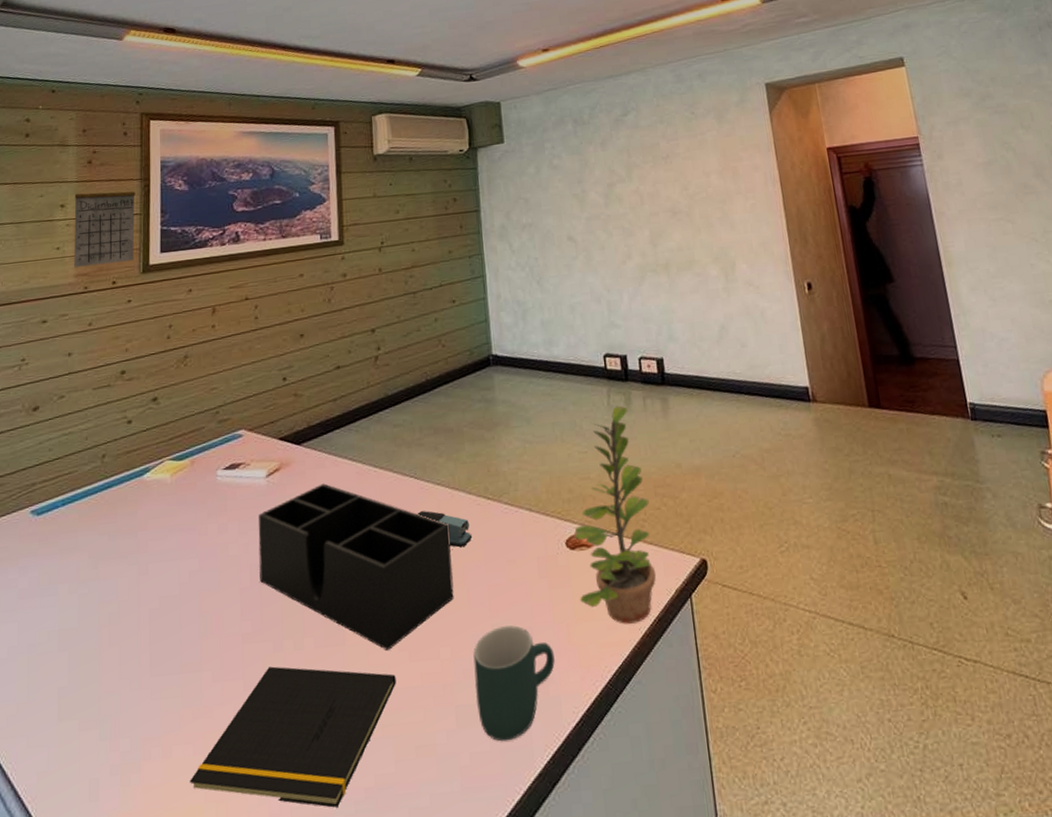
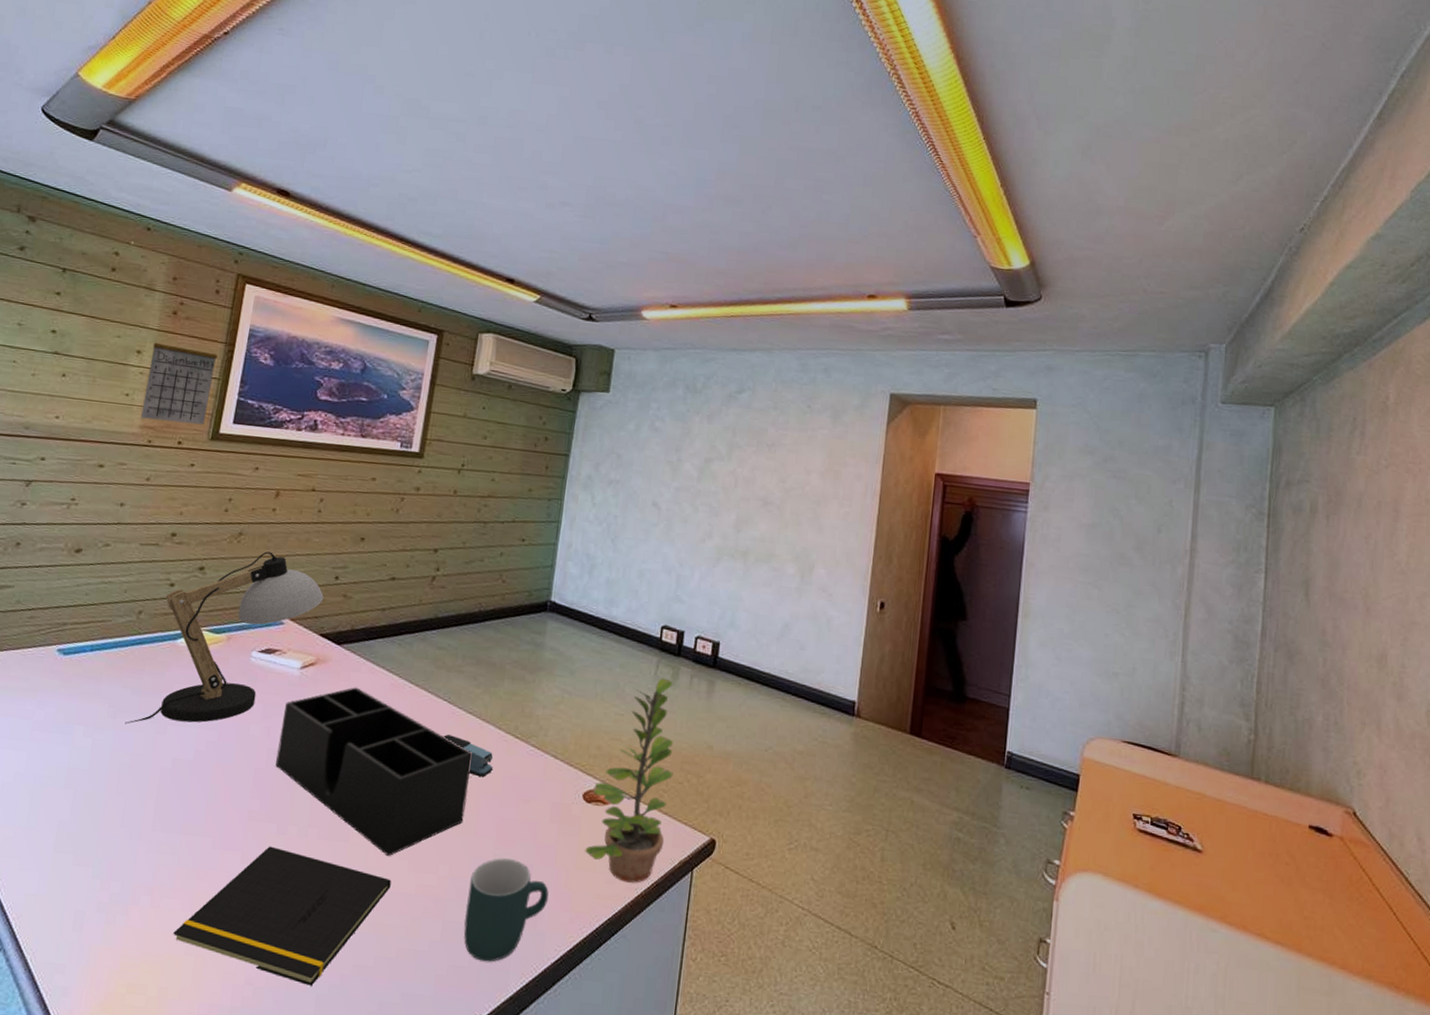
desk lamp: none [107,368,275,572] -> present [125,551,324,724]

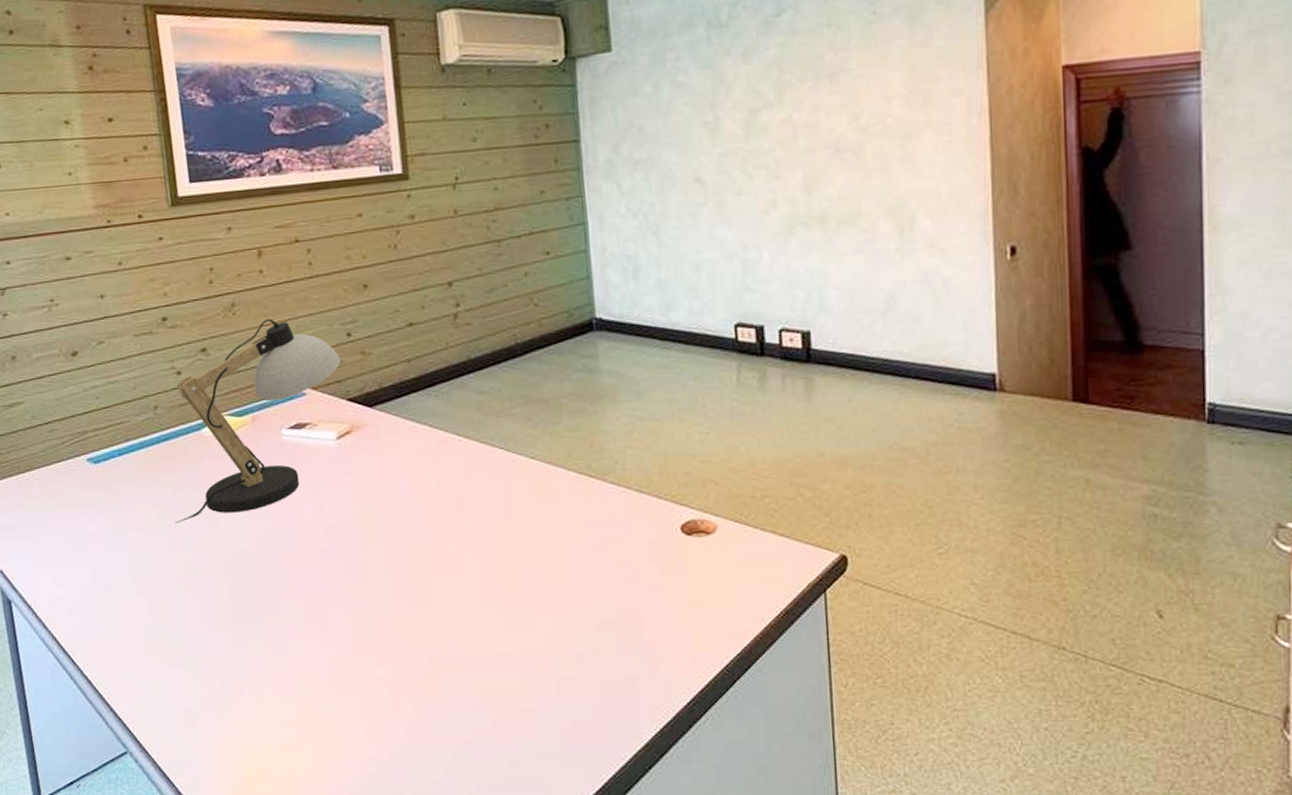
calendar: present [141,335,218,425] -> none [78,90,160,197]
notepad: present [173,846,392,986] -> none [284,625,491,755]
desk organizer: present [276,687,473,857] -> none [331,449,553,620]
stapler: present [443,735,494,777] -> none [509,485,573,525]
mug: present [464,858,549,962] -> none [574,606,665,712]
plant: present [585,677,673,883] -> none [691,383,786,614]

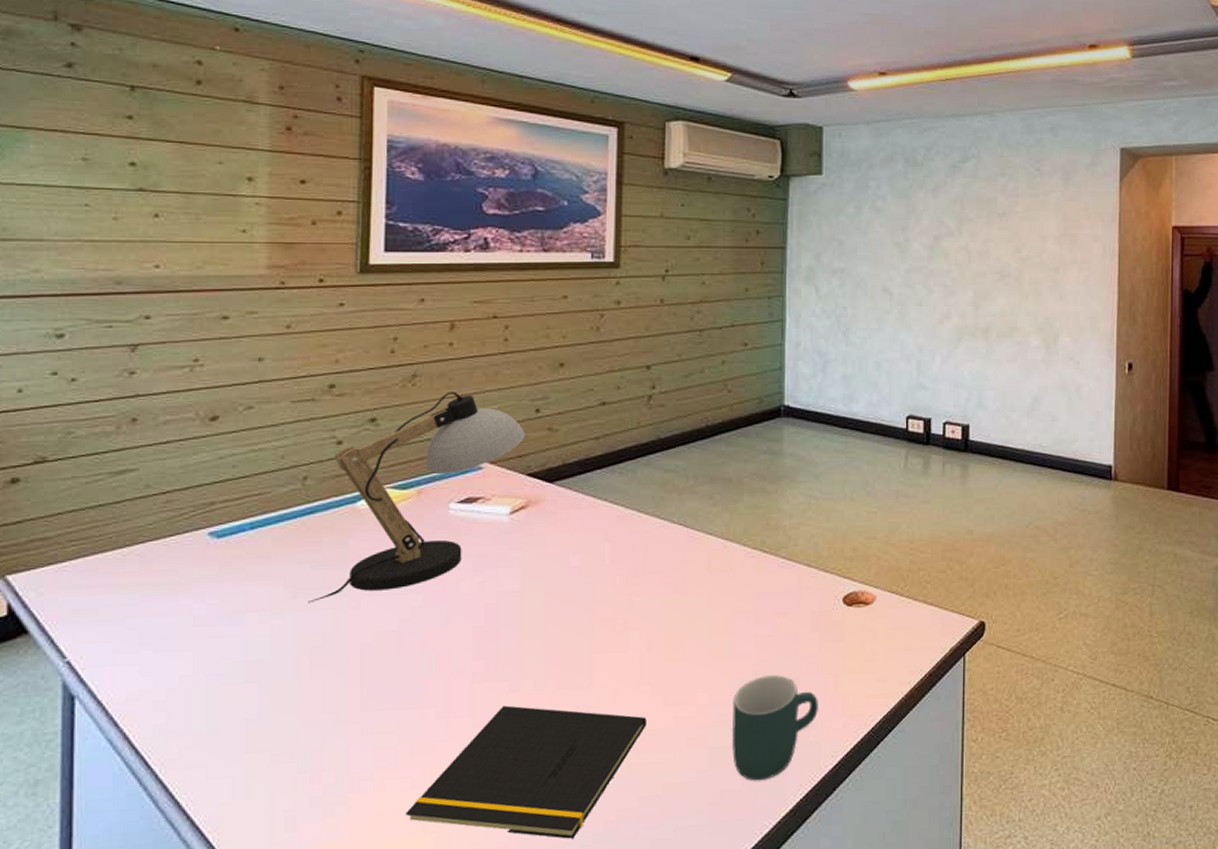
notepad: none [284,625,491,755] -> present [406,705,646,839]
mug: none [574,606,665,712] -> present [732,675,818,781]

